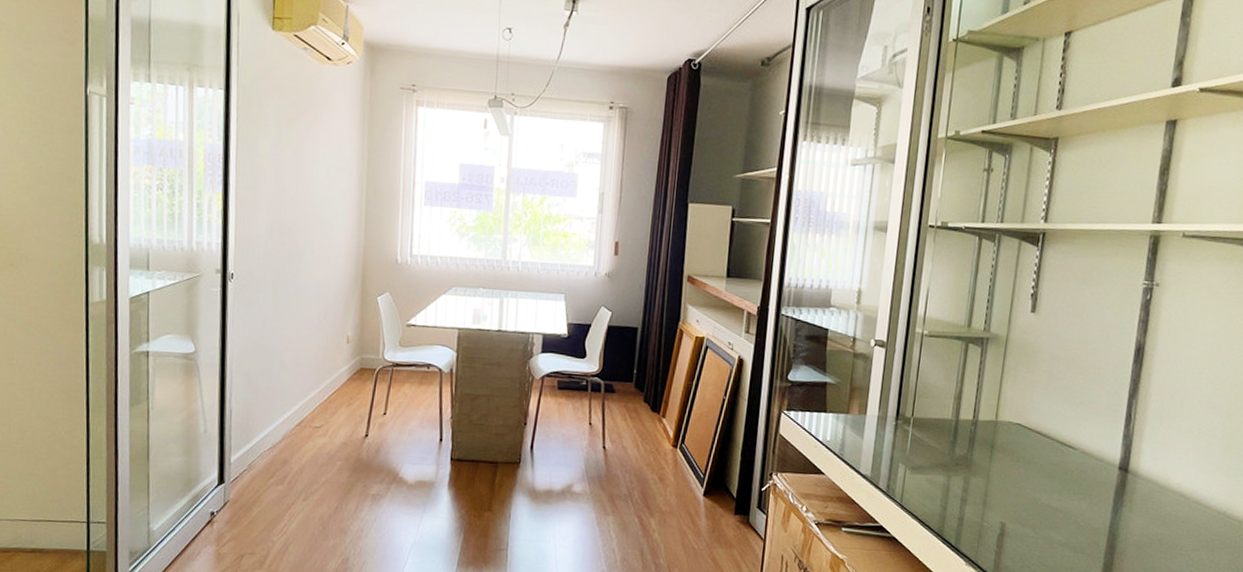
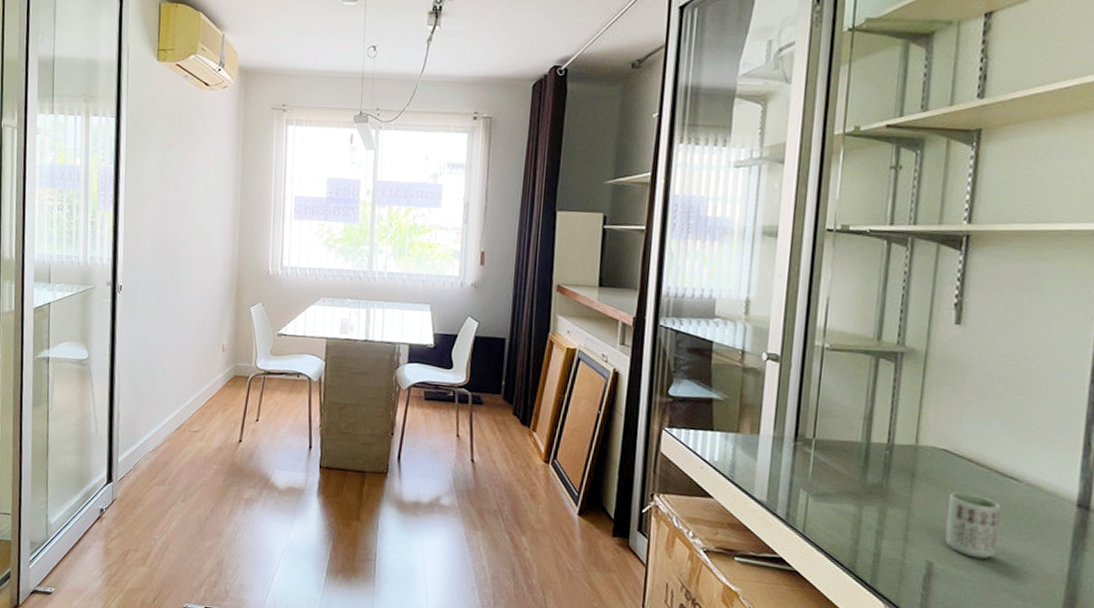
cup: none [1016,460,1060,518] -> present [945,492,1001,559]

